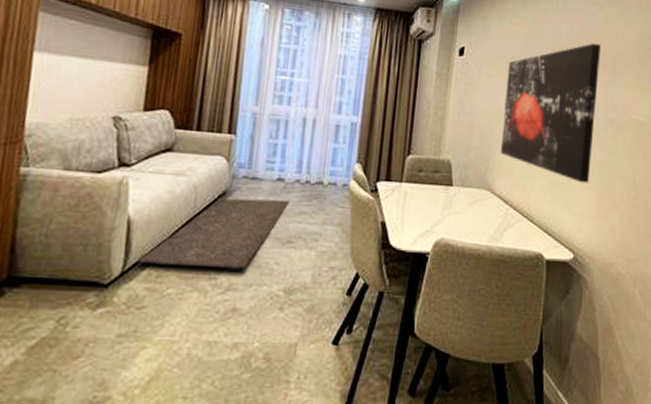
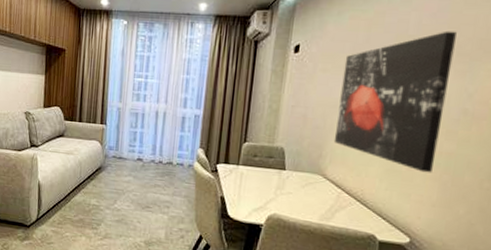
rug: present [138,198,290,270] -> none [46,172,148,224]

